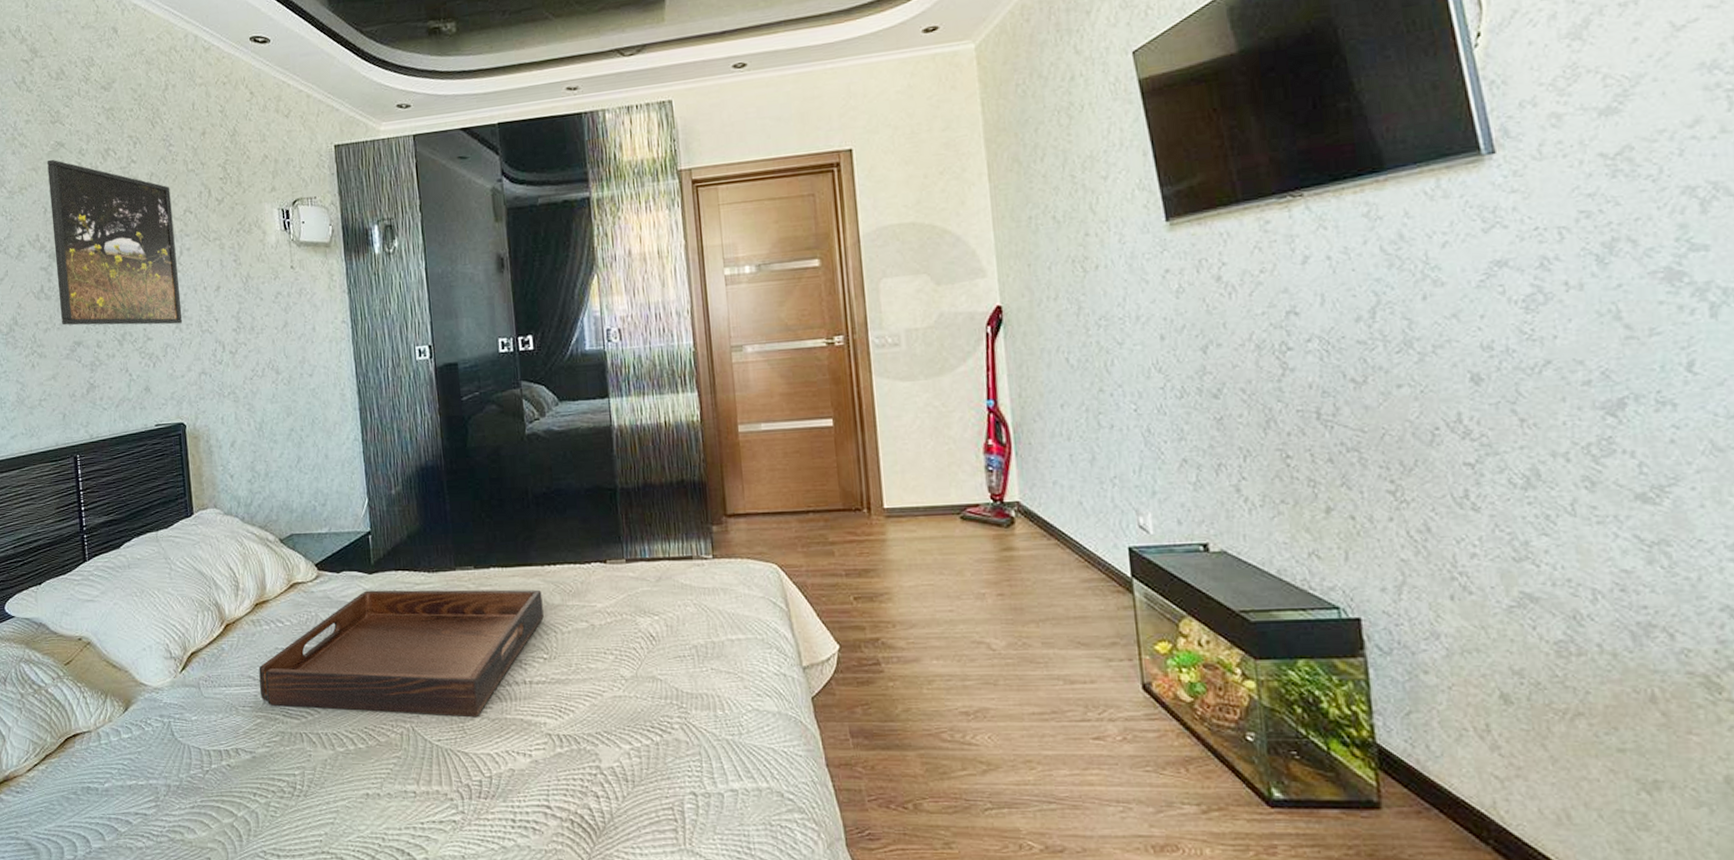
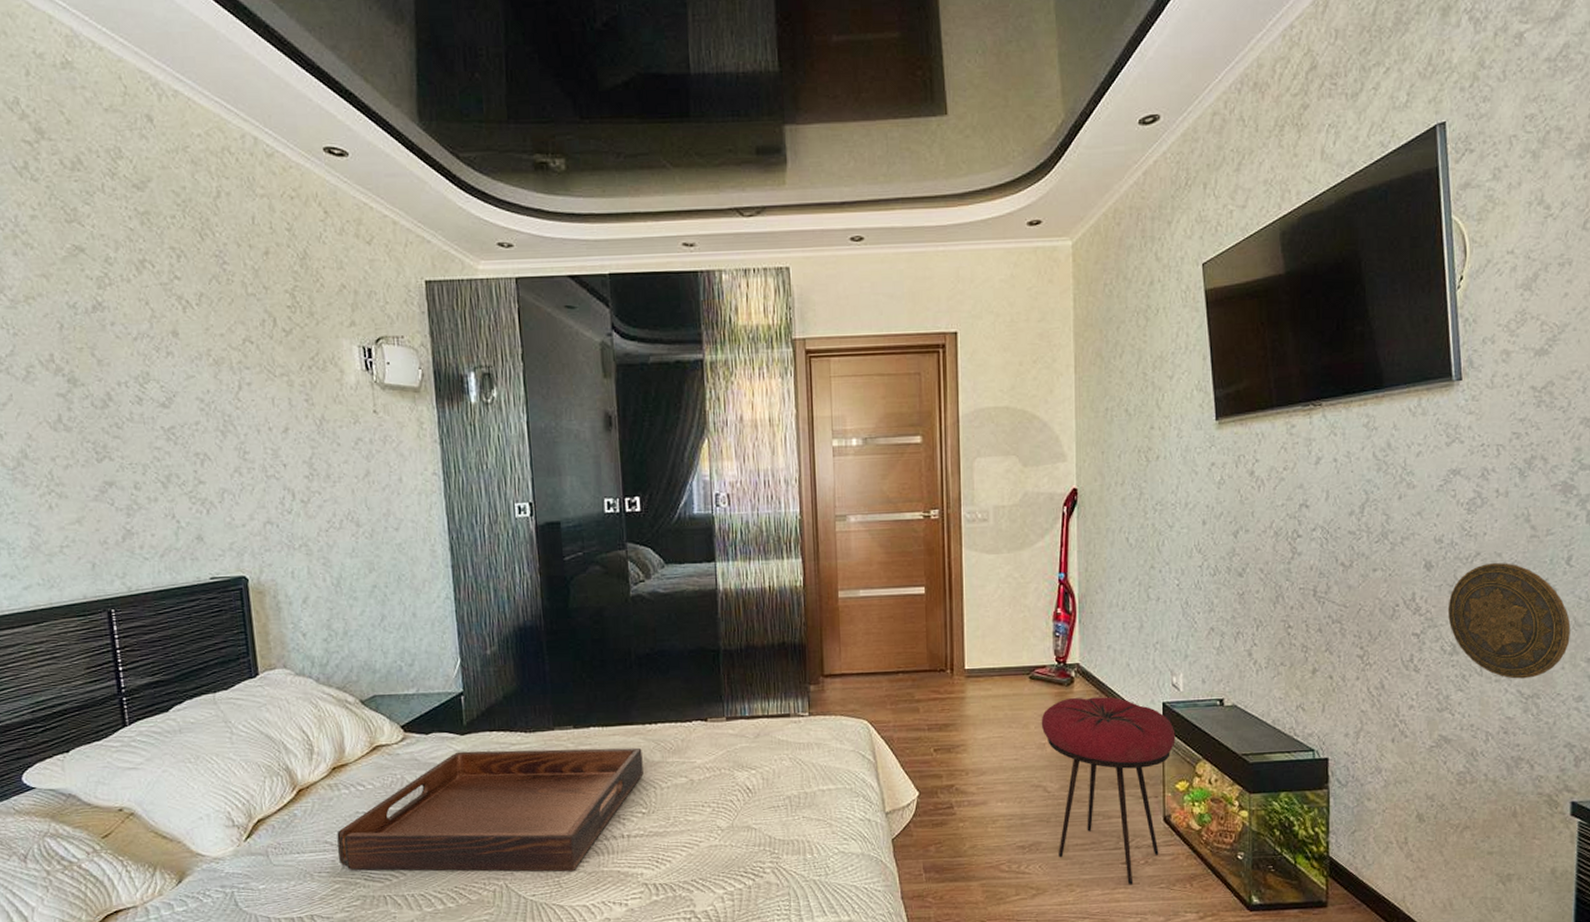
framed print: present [47,159,183,326] -> none [61,265,243,468]
stool: none [978,540,1150,766] -> present [1041,696,1176,885]
decorative plate: none [1511,372,1708,521] -> present [1447,563,1571,679]

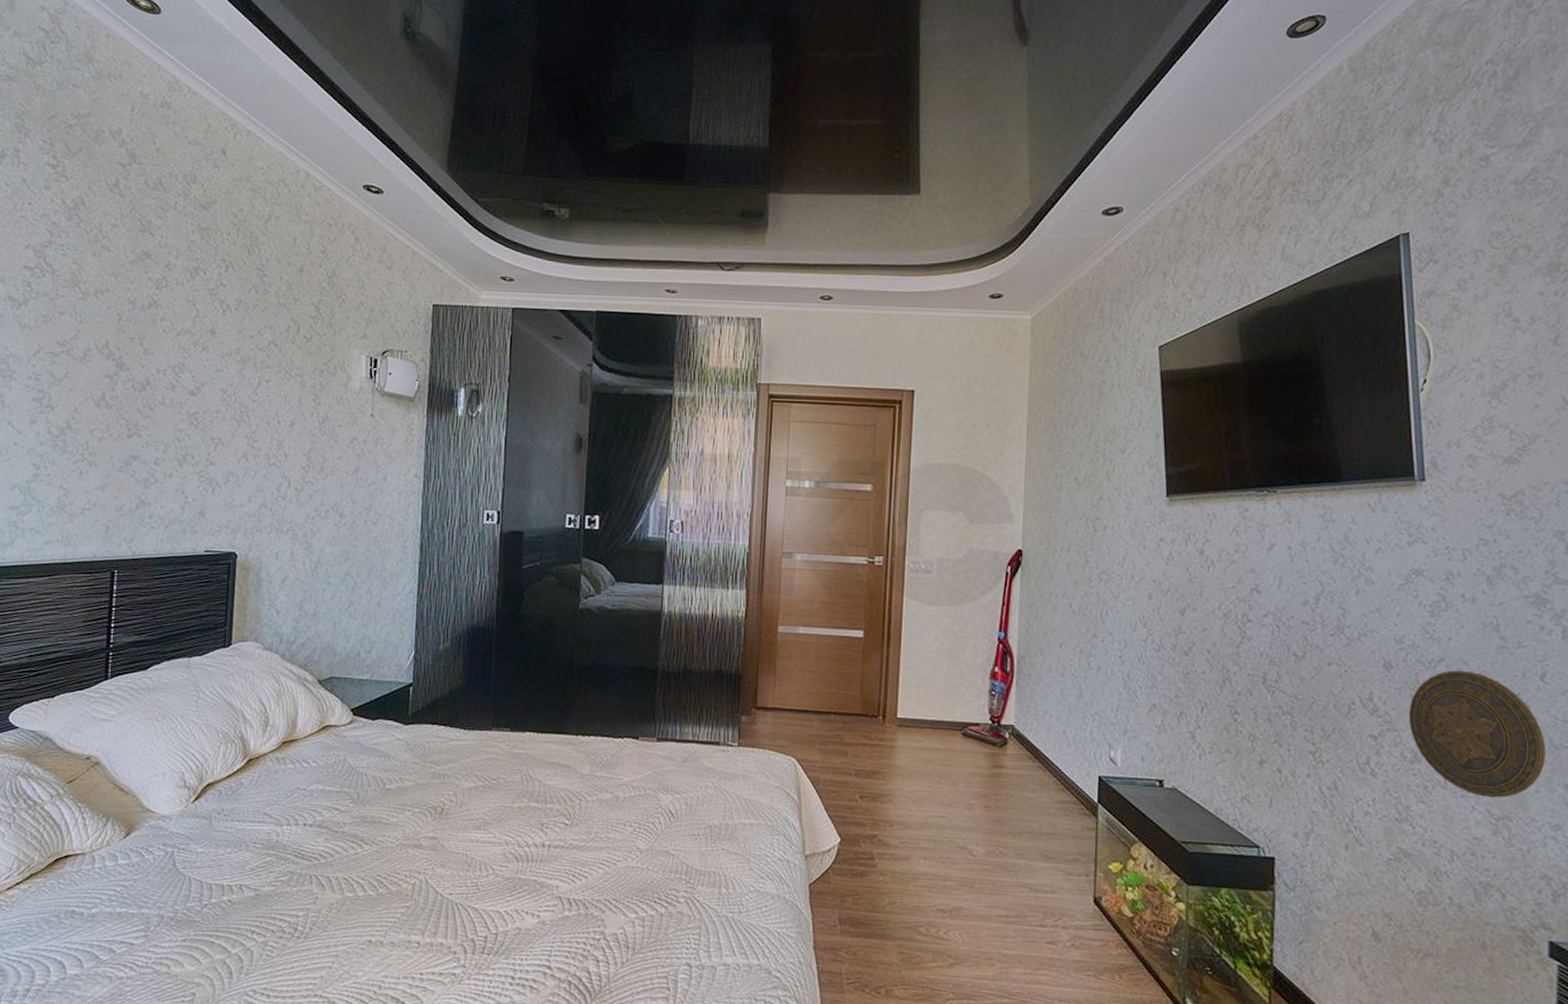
serving tray: present [337,747,644,872] -> none [275,740,572,874]
stool: present [1041,696,1176,885] -> none [970,759,1111,968]

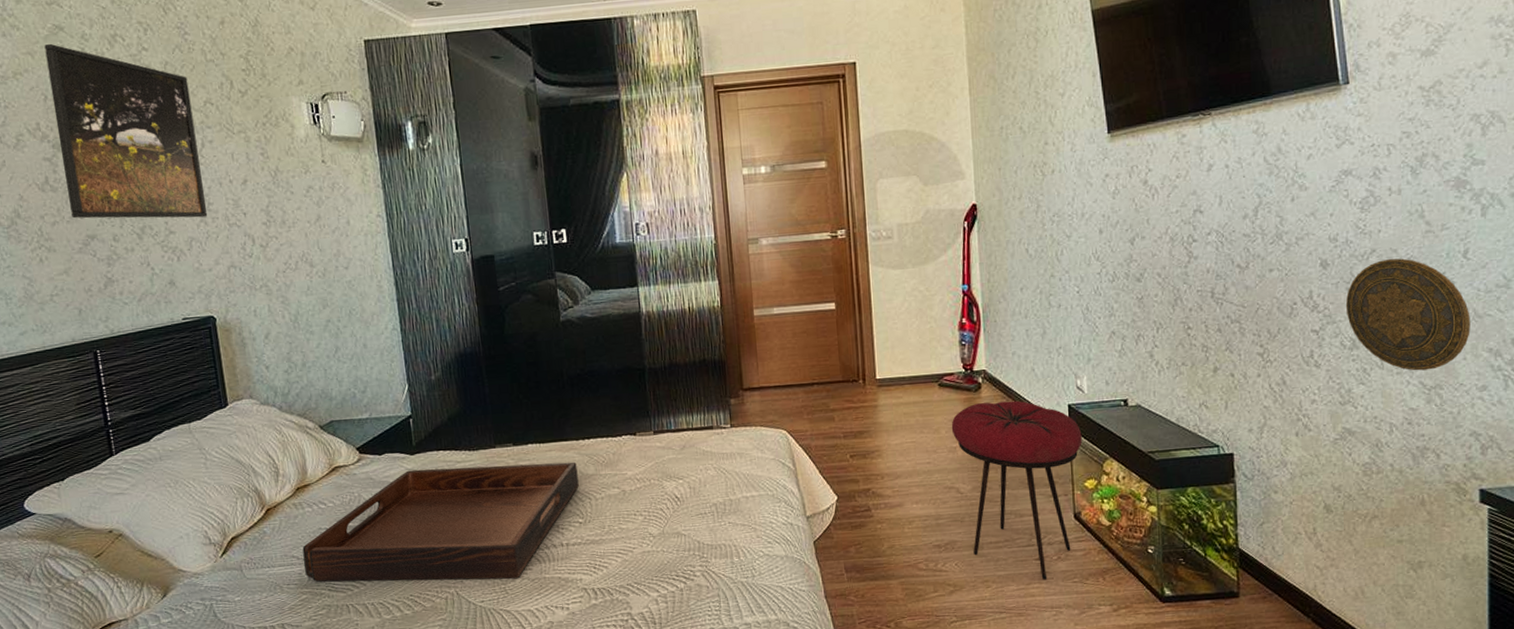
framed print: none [120,268,258,454] -> present [44,43,208,219]
serving tray: none [275,740,572,874] -> present [302,462,579,582]
stool: none [970,759,1111,968] -> present [951,400,1082,580]

